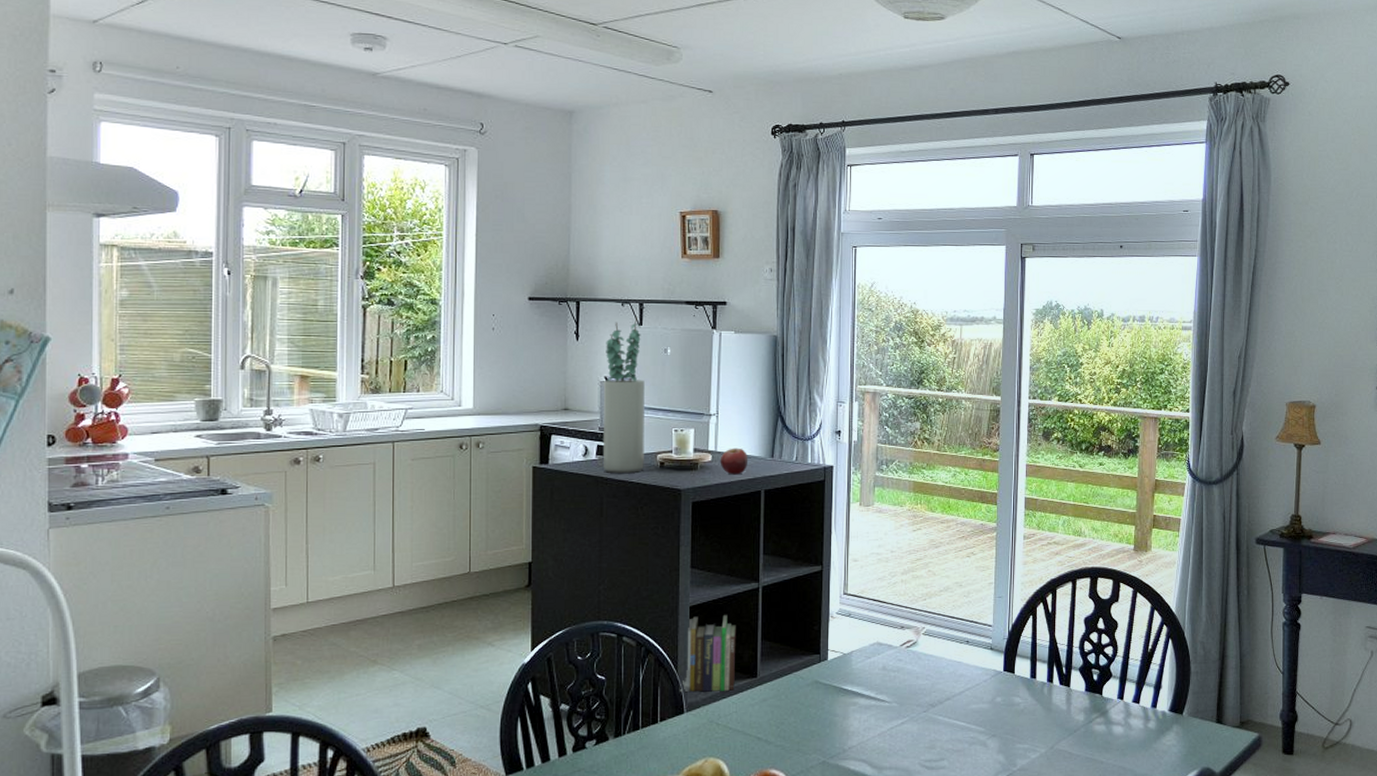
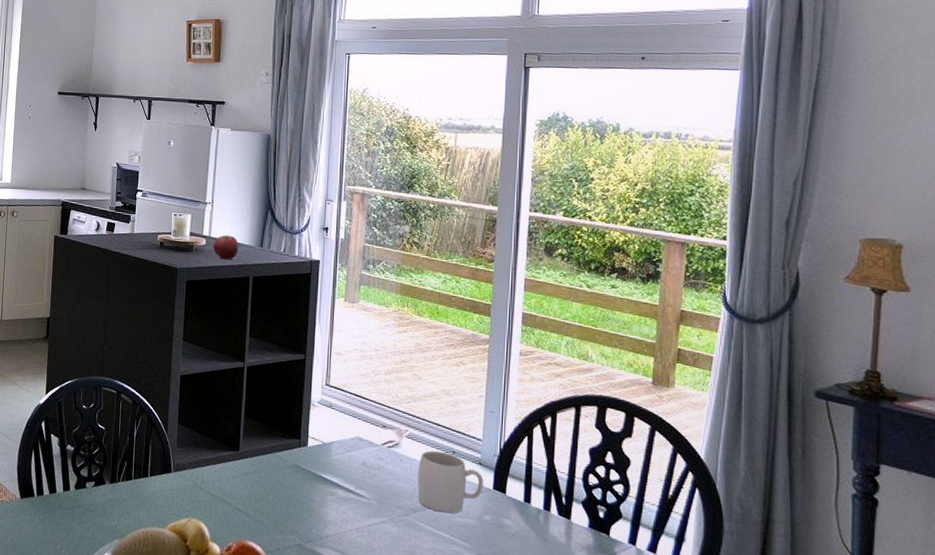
vase: present [602,316,645,473] -> none [112,111,150,249]
books: present [680,615,736,693] -> none [169,385,222,460]
mug: none [935,643,995,703] -> present [417,451,484,514]

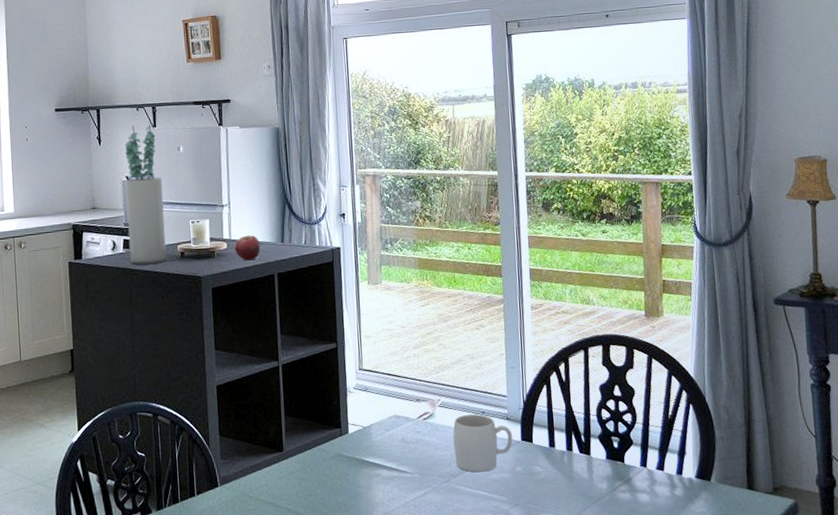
vase: none [112,111,150,249] -> present [125,119,167,265]

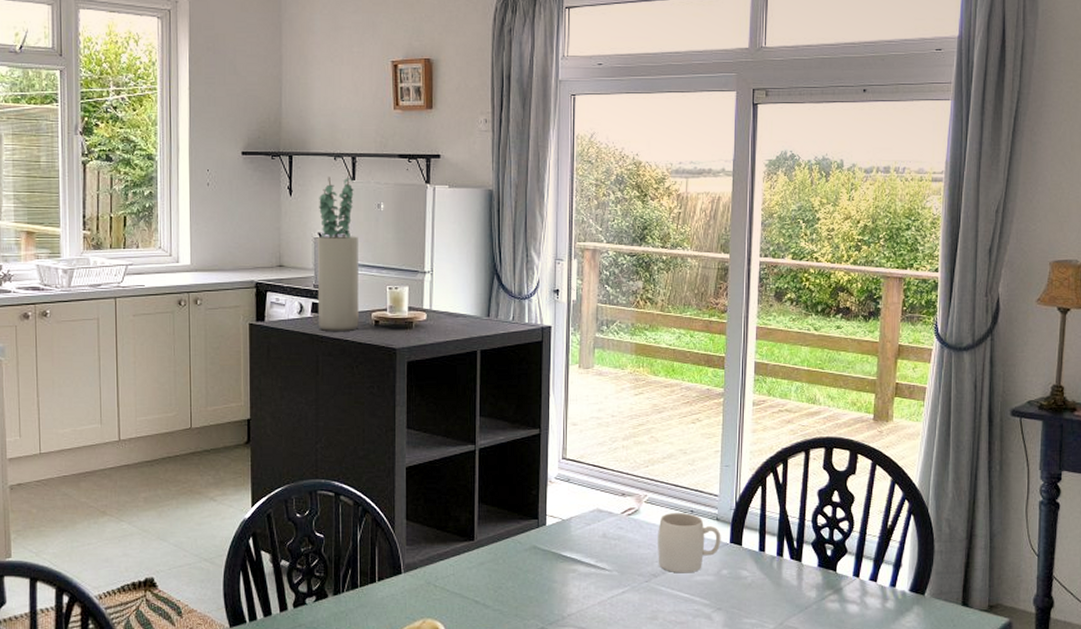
fruit: present [234,235,261,261] -> none [435,306,464,334]

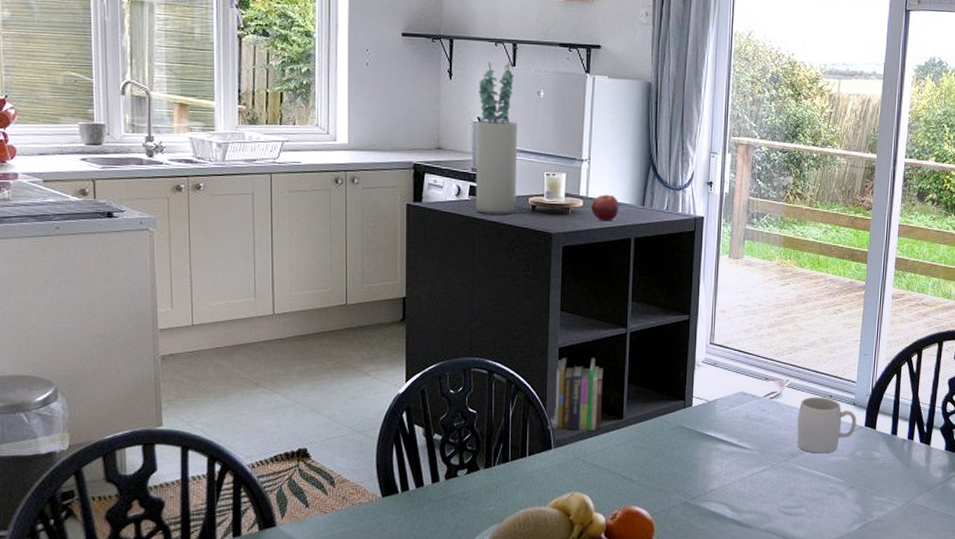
books: none [397,477,453,553] -> present [548,358,604,430]
fruit: none [435,306,464,334] -> present [591,194,620,221]

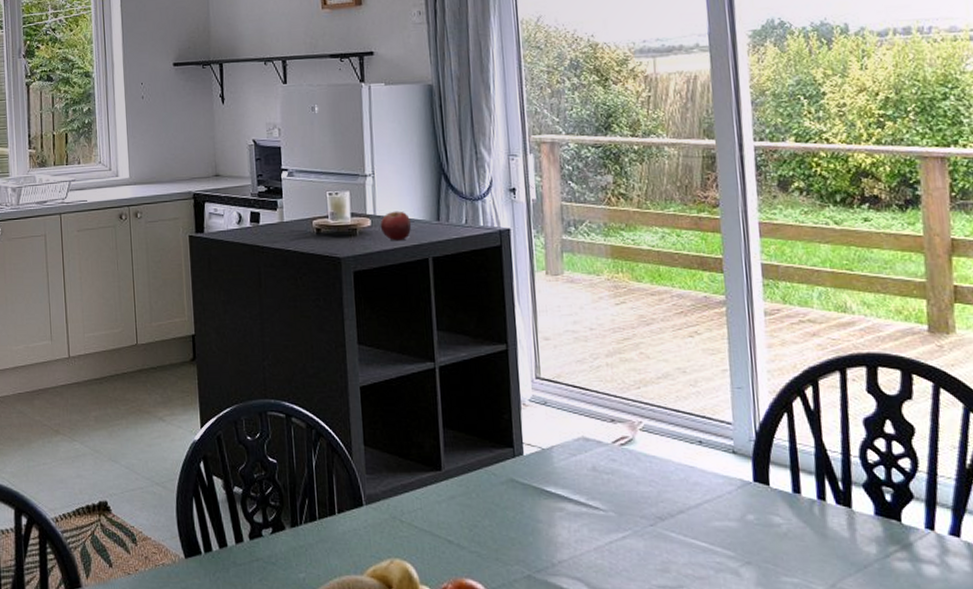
vase: present [475,56,517,215] -> none [251,74,300,241]
books: present [548,358,604,430] -> none [356,398,417,484]
mug: present [797,397,857,454] -> none [660,444,742,517]

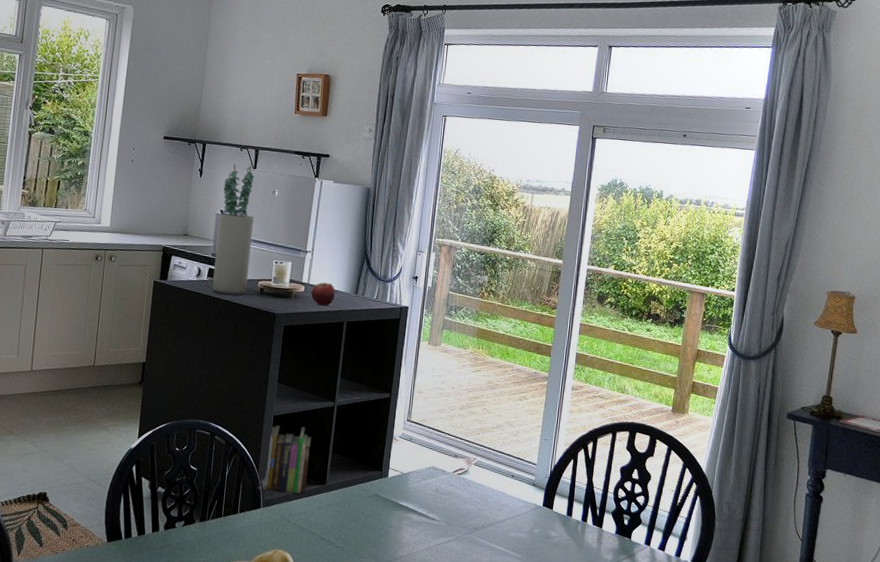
vase: none [251,74,300,241] -> present [212,160,255,295]
books: none [356,398,417,484] -> present [259,425,312,494]

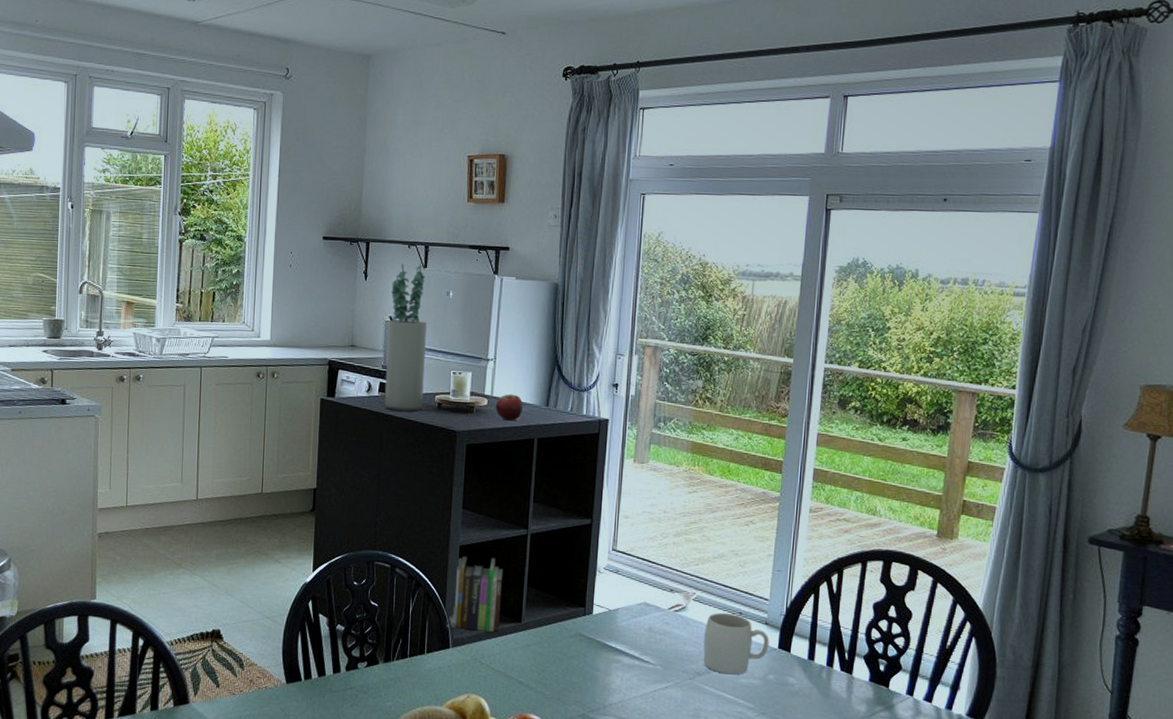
mug: none [480,476,536,530] -> present [703,613,770,675]

